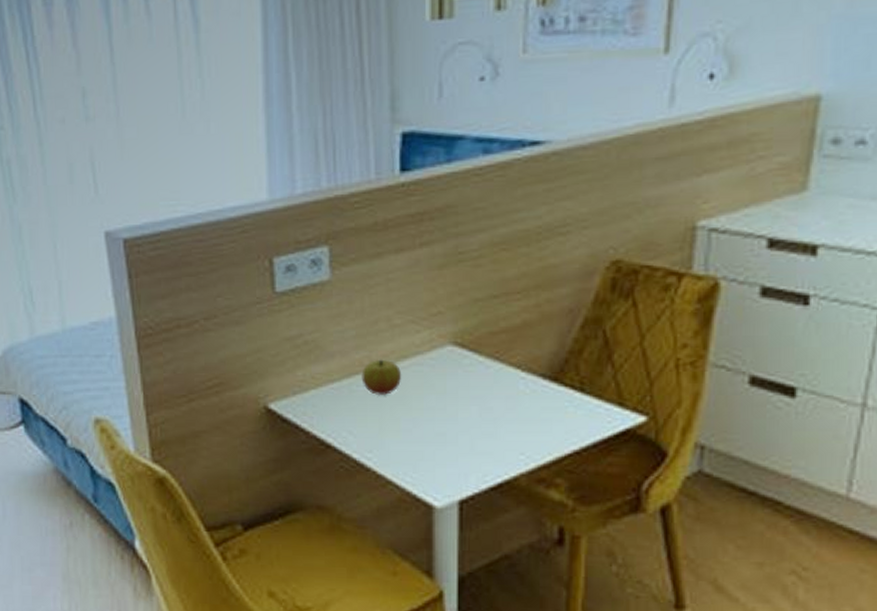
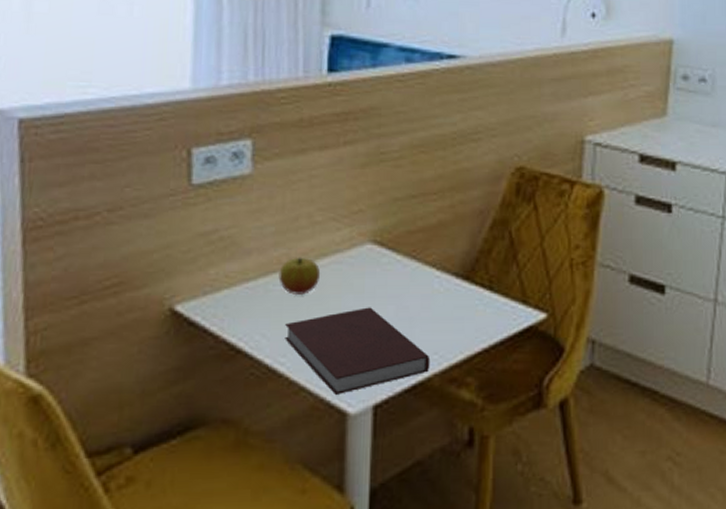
notebook: none [370,408,517,489] -> present [285,307,430,395]

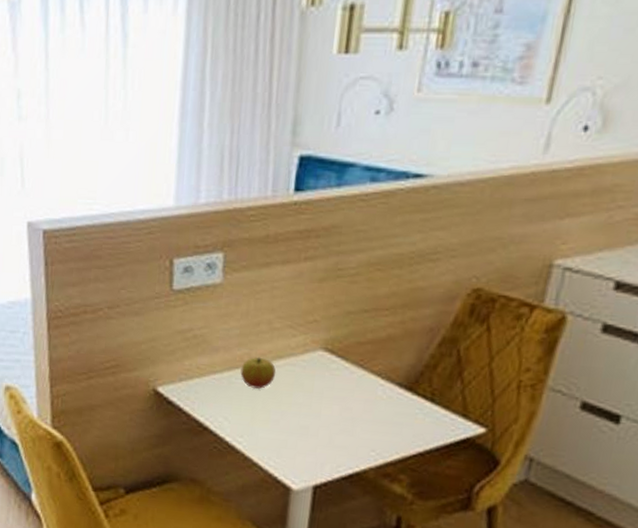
notebook: present [285,307,430,395] -> none [243,405,368,473]

